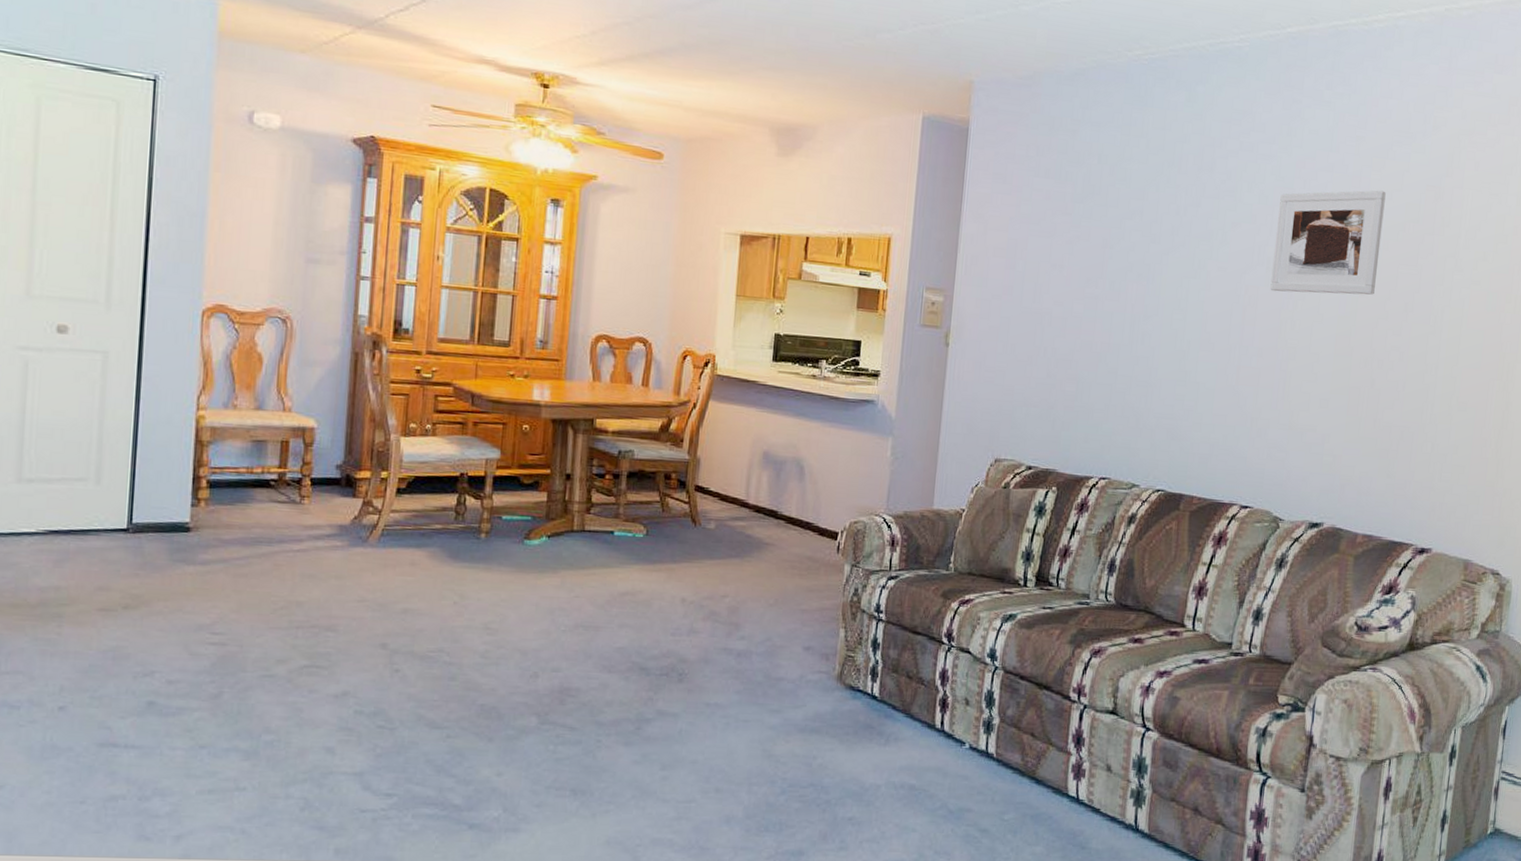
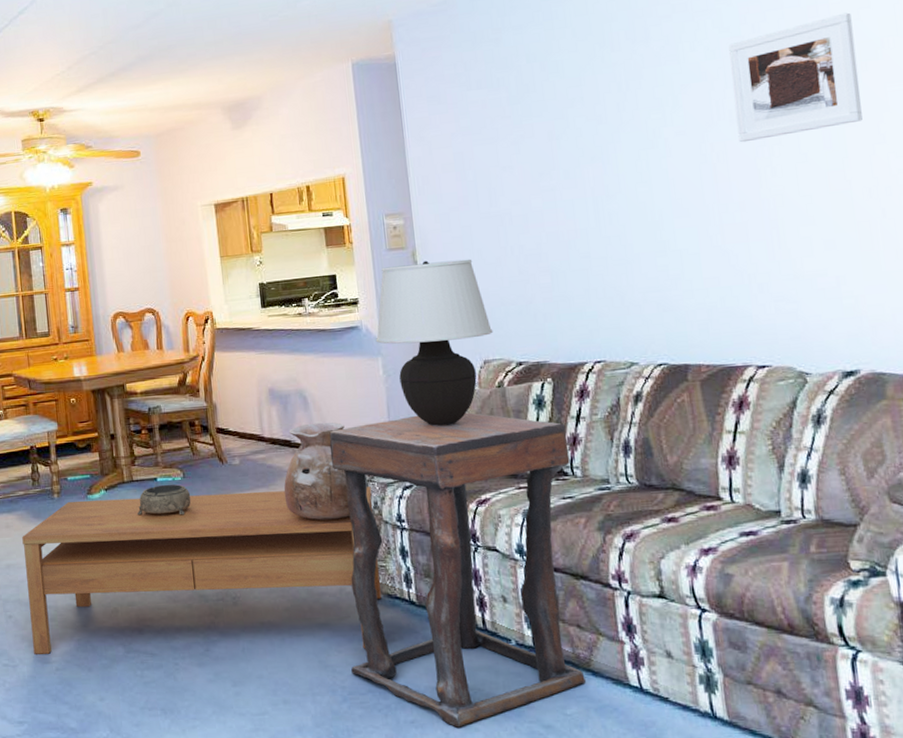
coffee table: none [421,544,855,741] -> present [22,486,381,654]
decorative bowl: none [582,540,651,577] -> present [137,484,191,516]
vase: none [758,496,839,602] -> present [284,422,350,520]
side table: none [796,504,1061,827] -> present [329,412,586,728]
table lamp: none [889,343,1011,520] -> present [375,259,493,426]

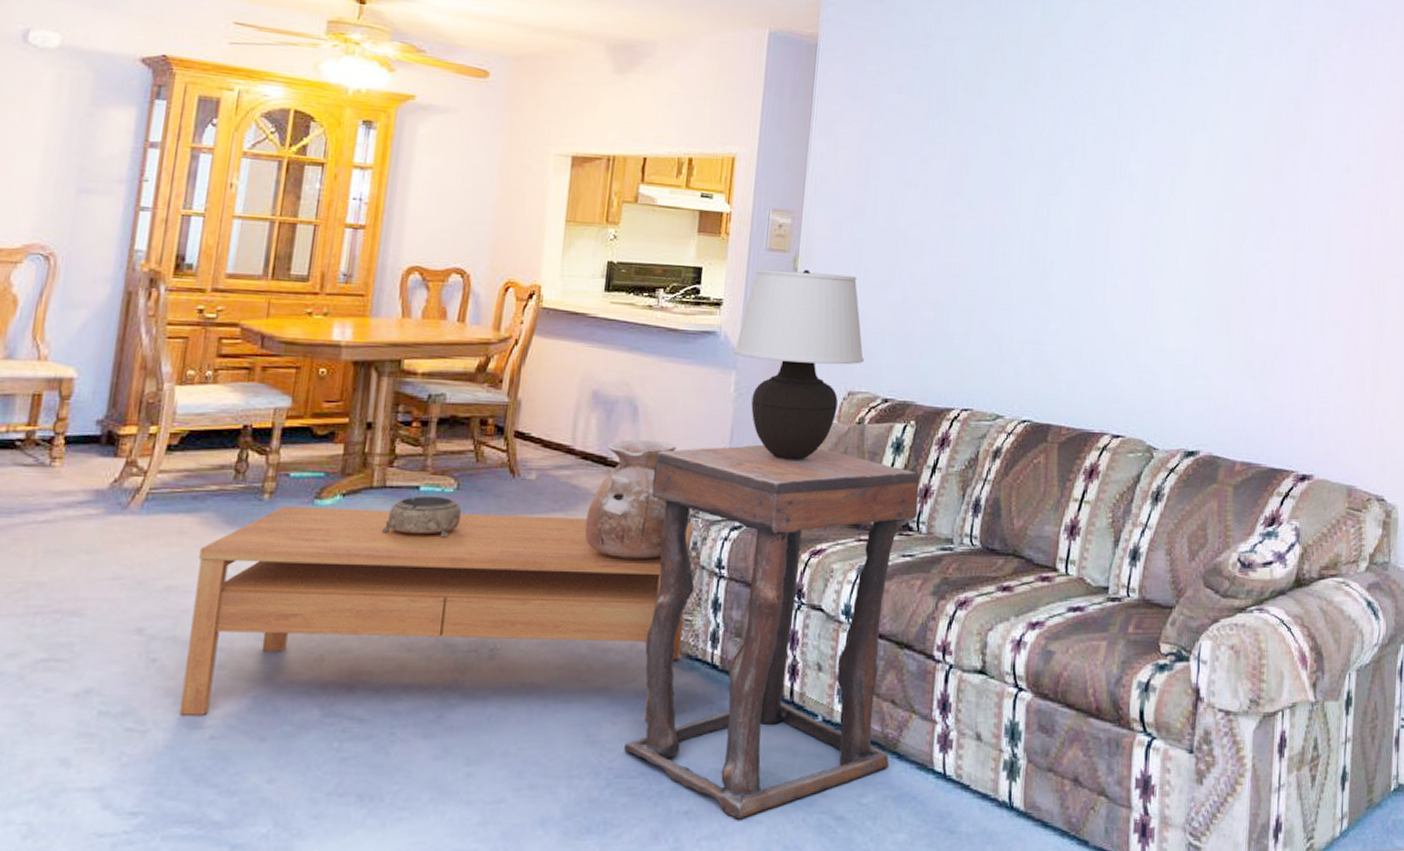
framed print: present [728,12,863,143] -> none [1133,103,1246,210]

